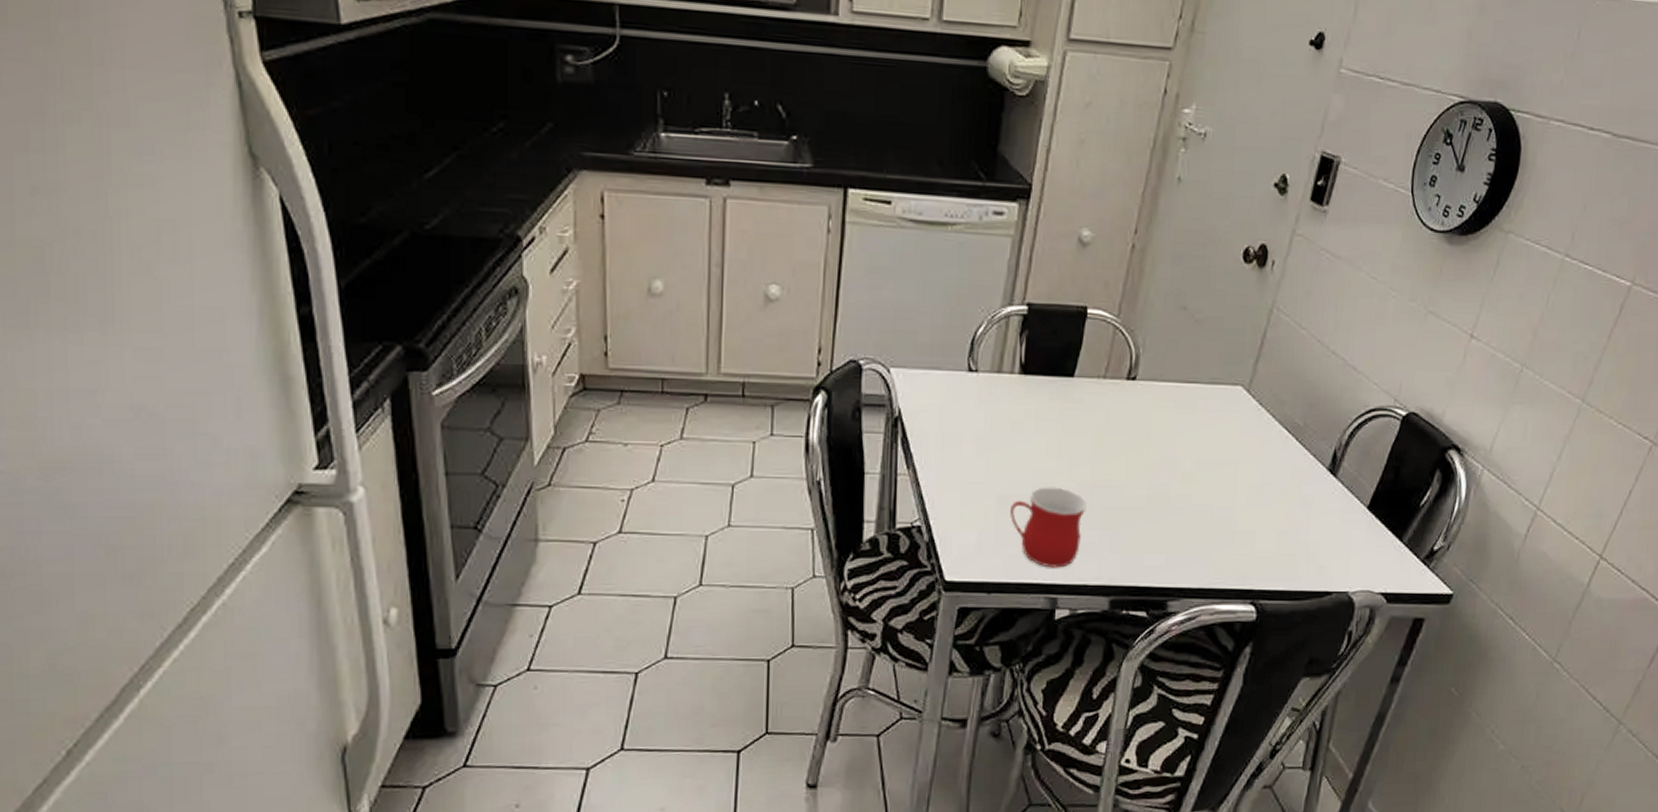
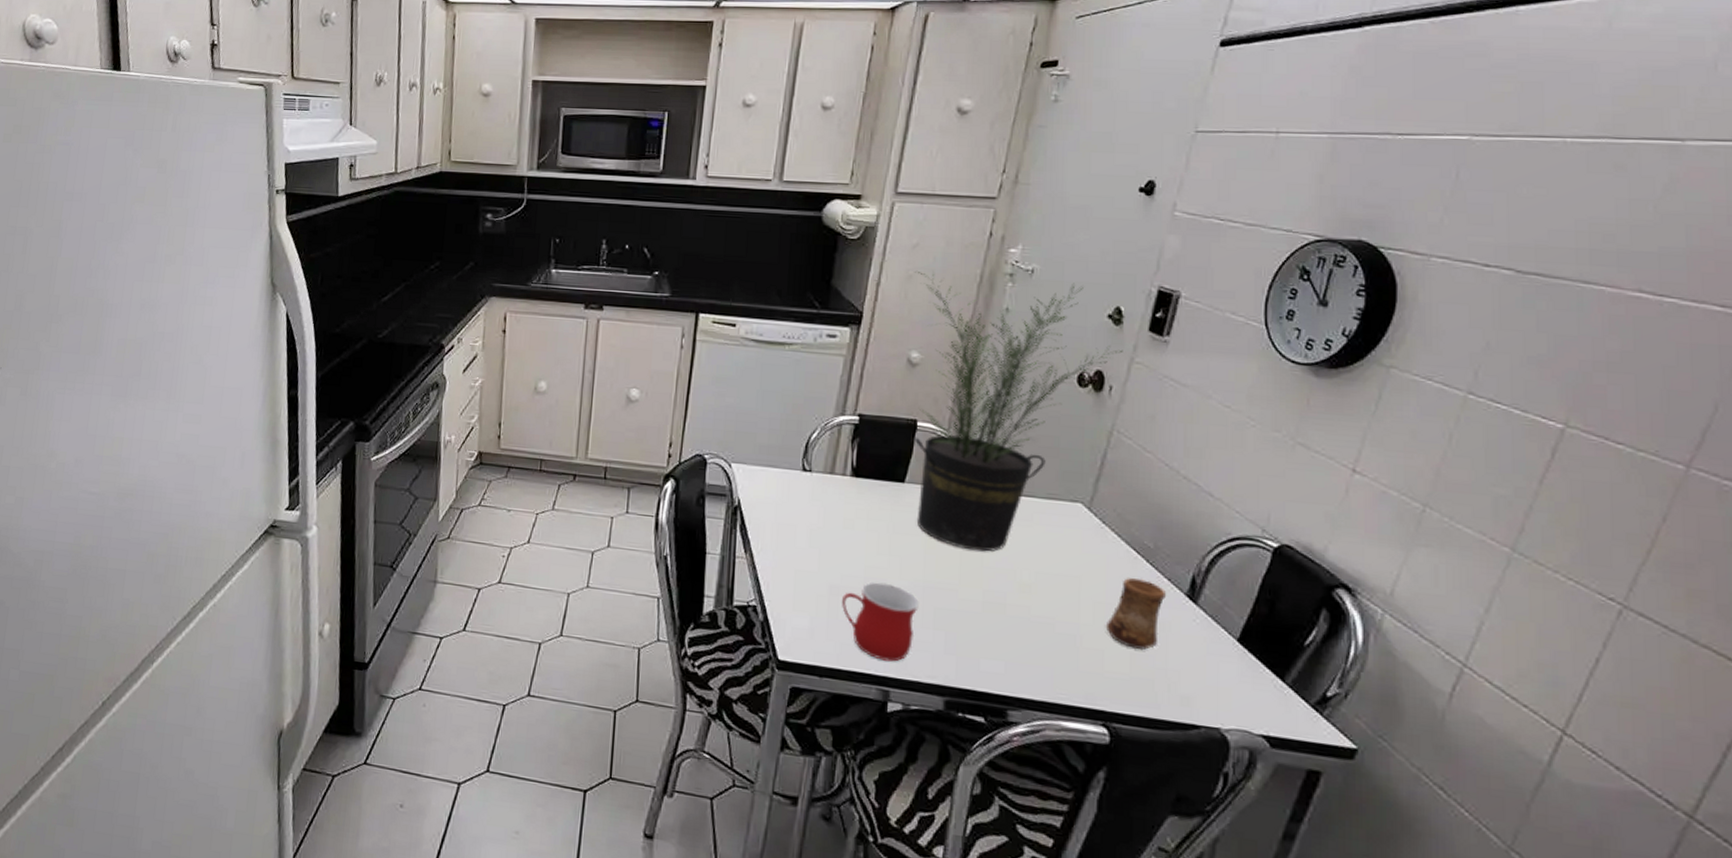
potted plant: none [1084,135,1286,444] -> present [914,271,1123,552]
cup: none [1257,458,1311,528] -> present [1105,578,1166,651]

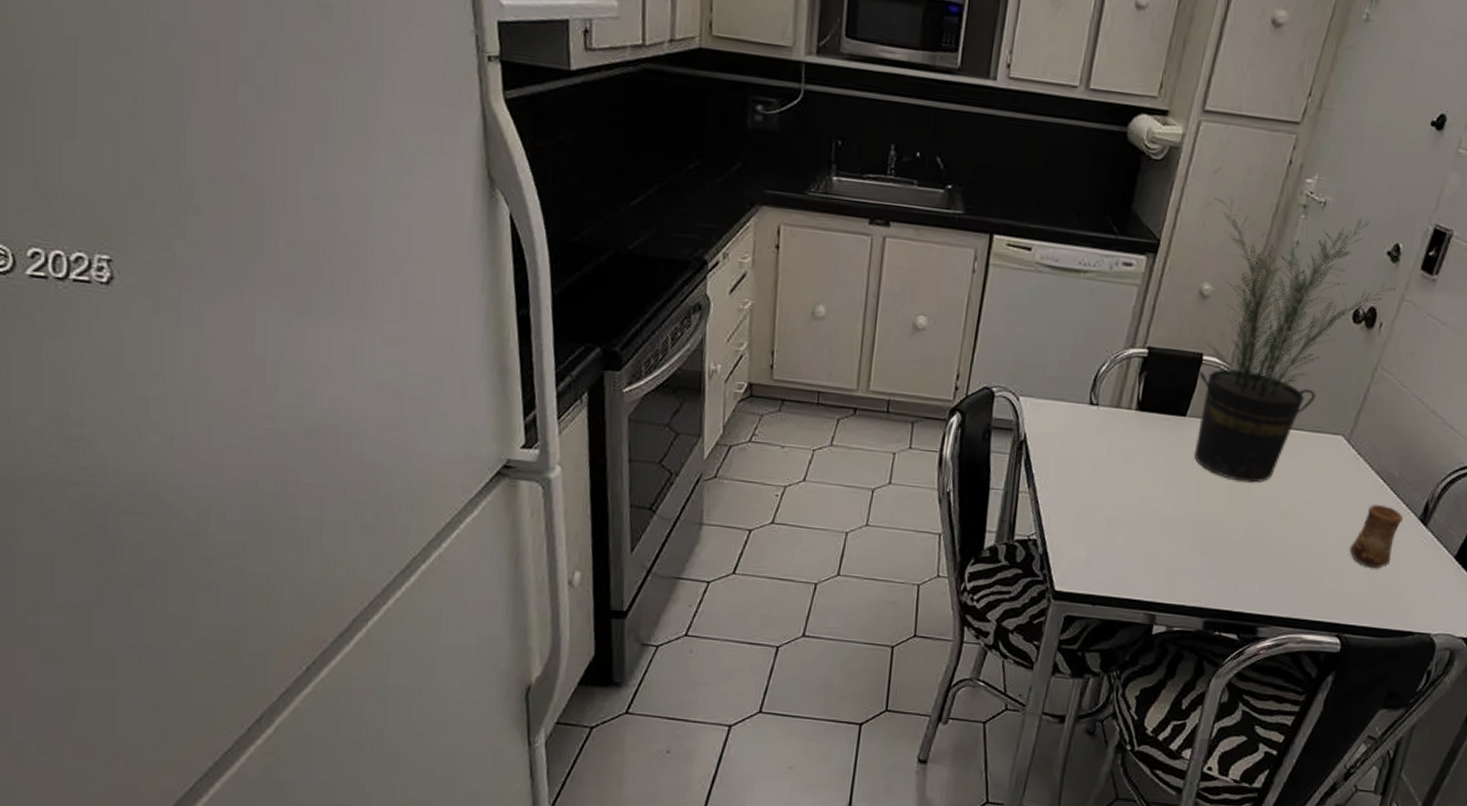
mug: present [842,581,919,662] -> none [1118,513,1189,588]

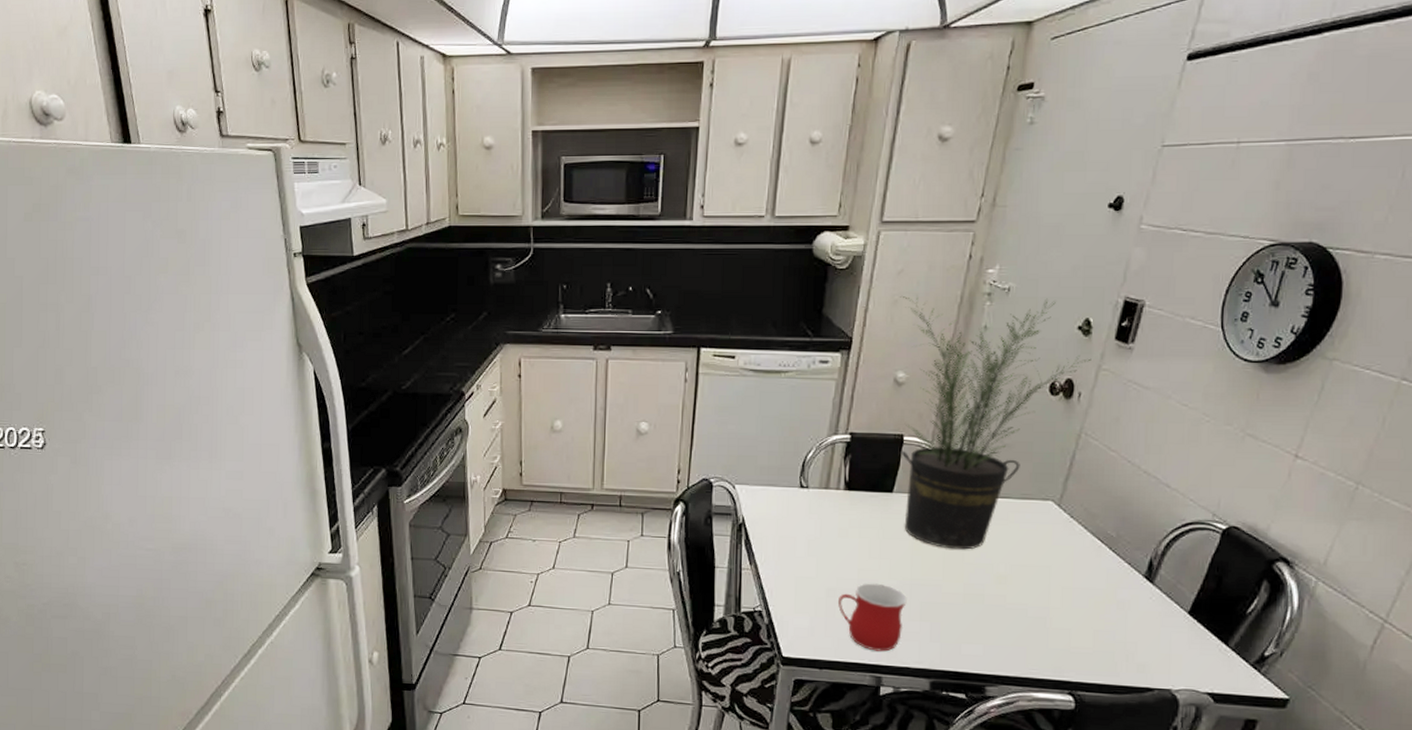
mug: none [1118,513,1189,588] -> present [838,583,907,652]
cup: present [1349,504,1403,569] -> none [1072,565,1126,627]

